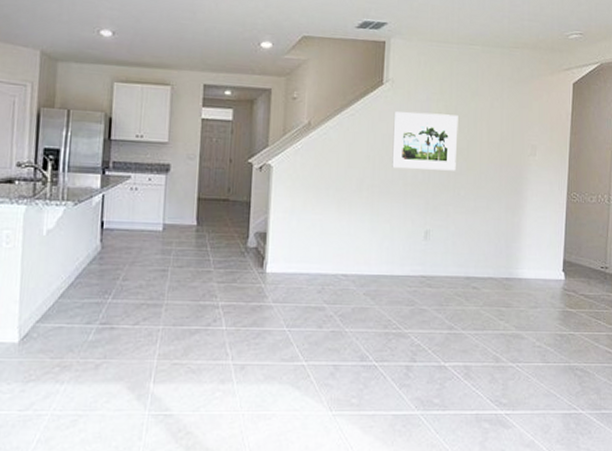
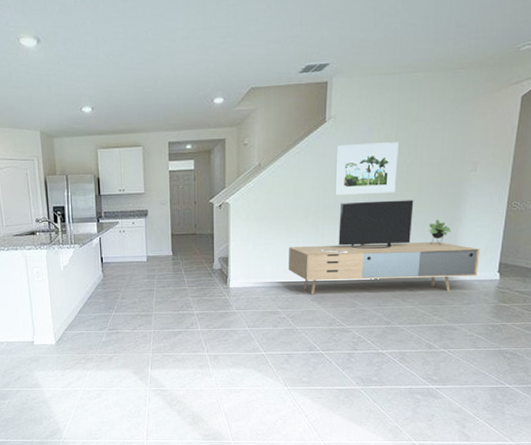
media console: none [338,177,544,292] -> present [289,200,481,295]

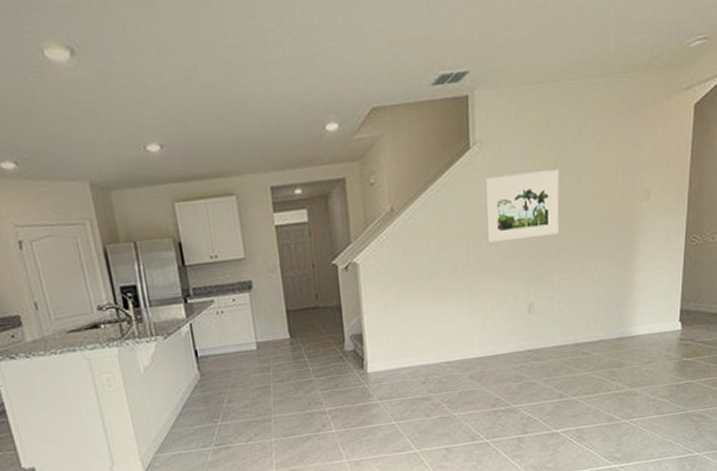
media console: present [289,200,481,295] -> none [437,241,659,371]

